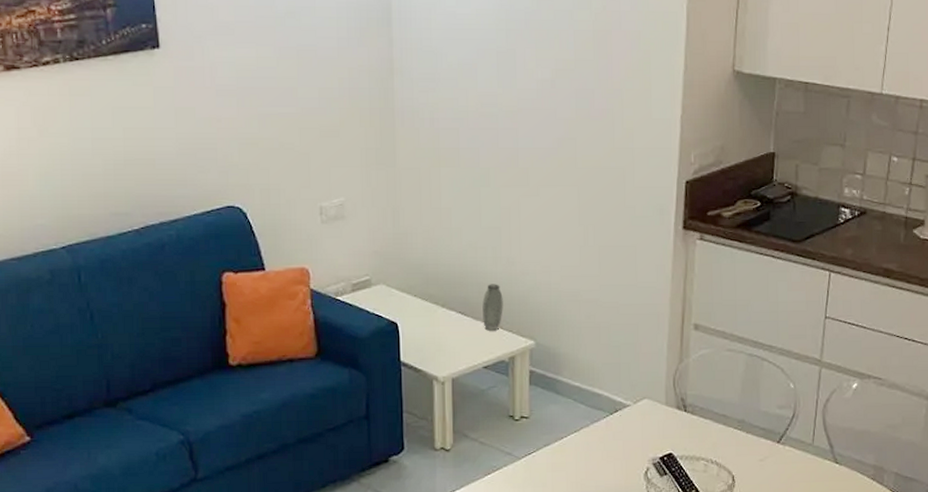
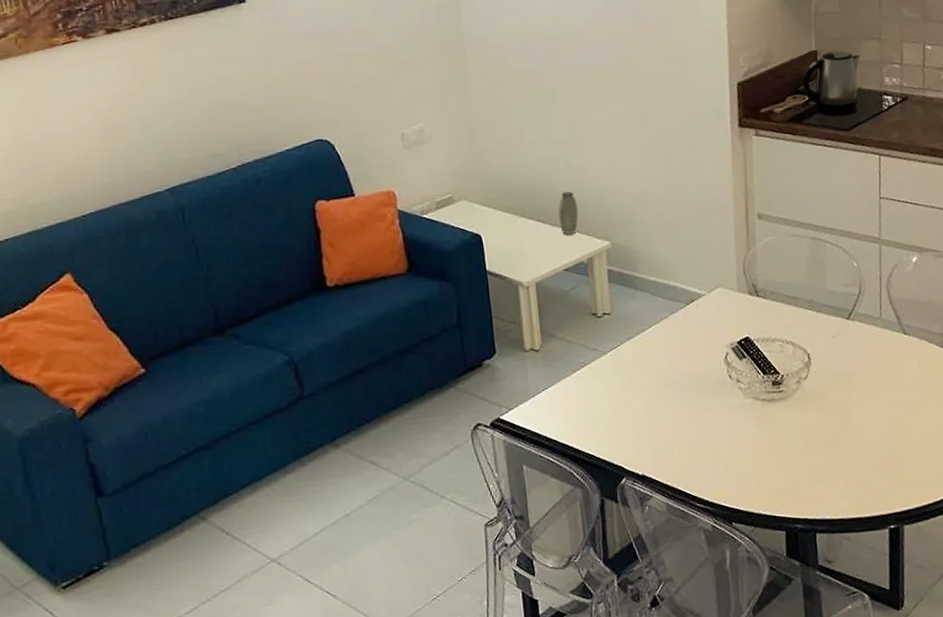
kettle: none [756,154,820,227] -> present [803,50,860,117]

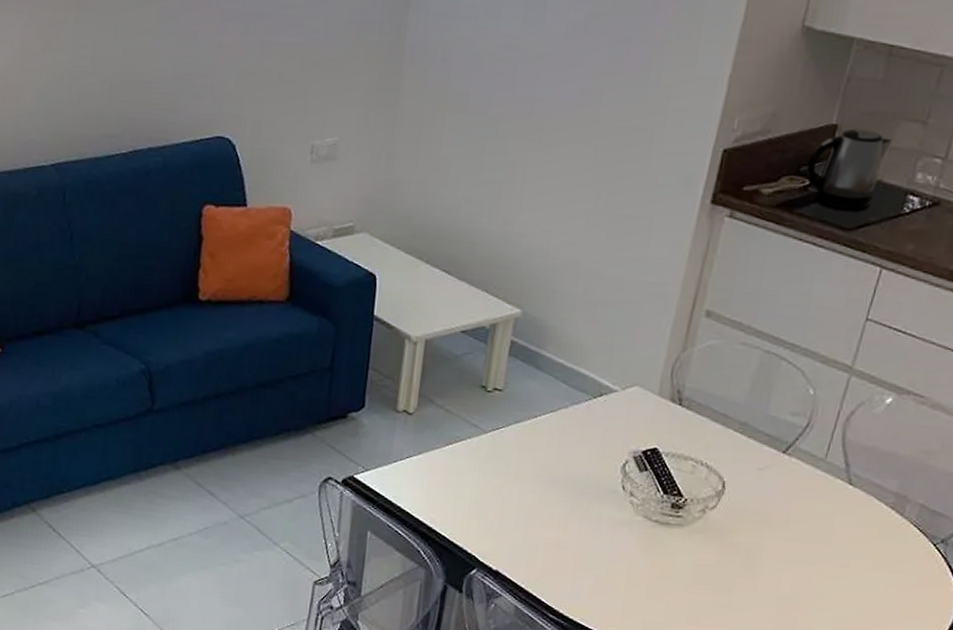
vase: present [558,191,579,236] -> none [467,243,494,294]

